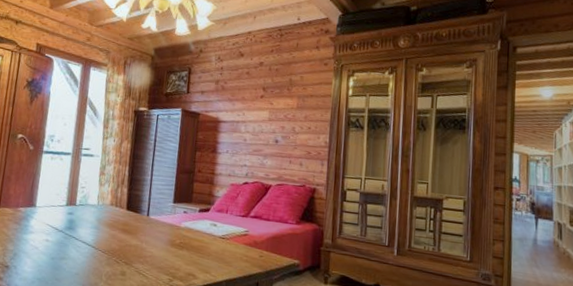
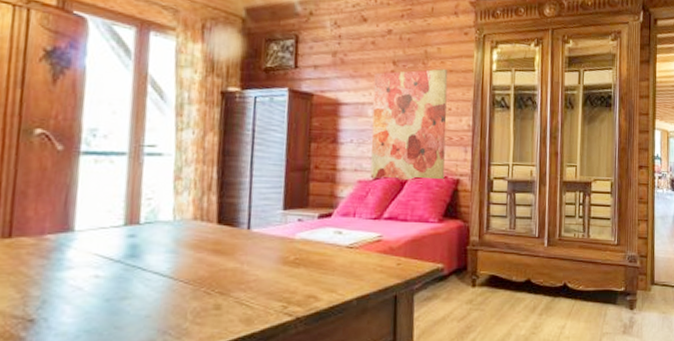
wall art: none [241,94,309,189] -> present [370,69,448,182]

